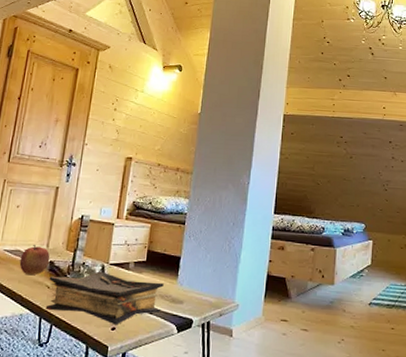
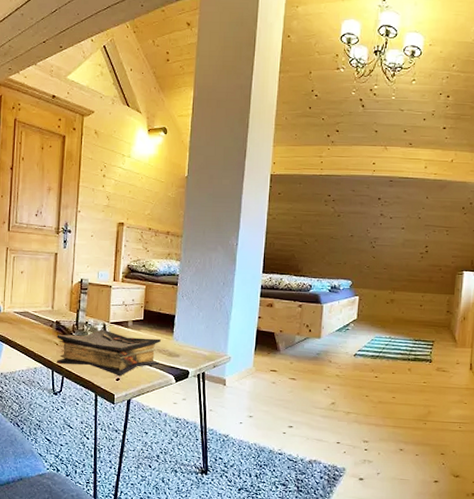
apple: present [19,245,50,275] -> none [29,307,56,333]

